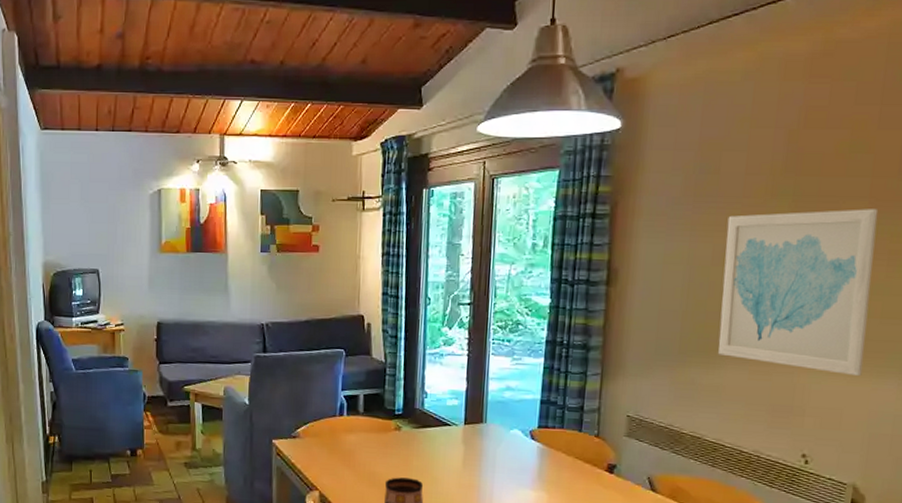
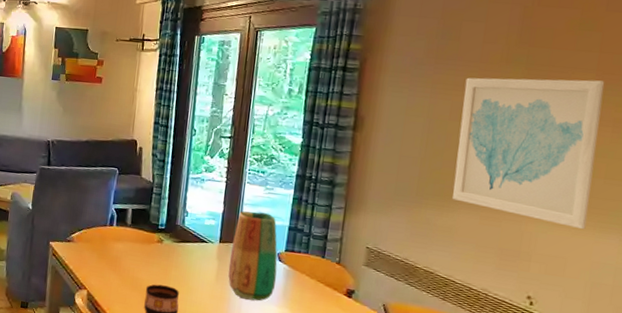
vase: none [476,386,531,486] -> present [228,211,278,301]

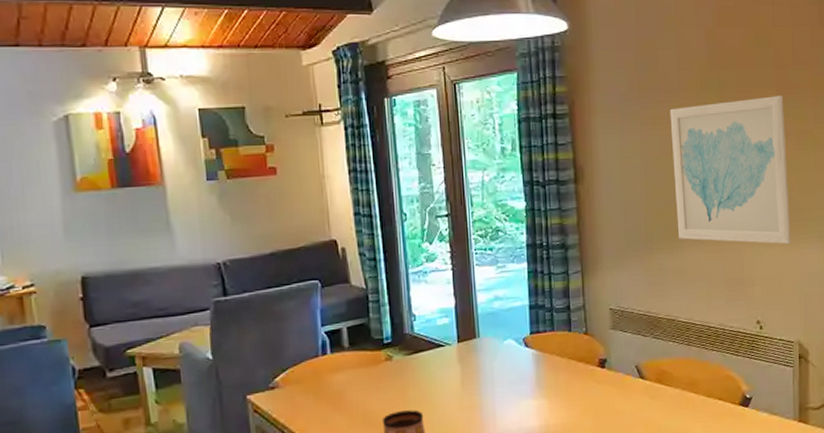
vase: present [228,211,278,301] -> none [472,295,527,401]

